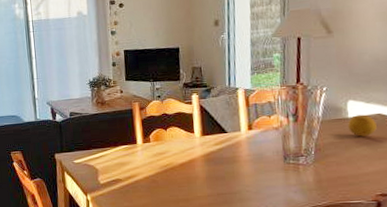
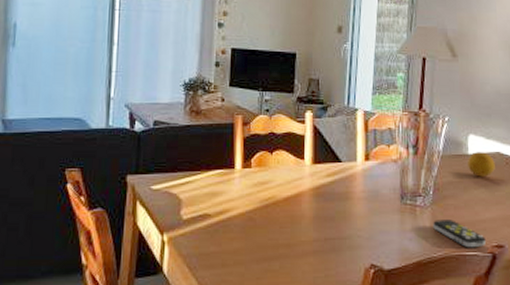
remote control: none [316,174,371,197] -> present [433,220,487,248]

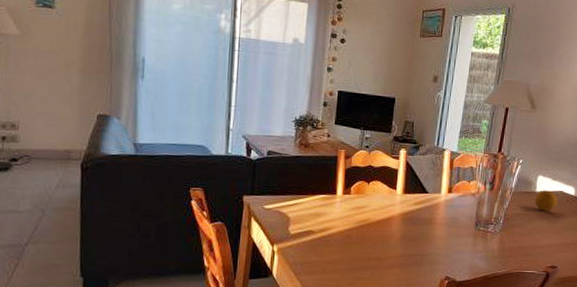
remote control: present [433,220,487,248] -> none [500,244,543,268]

